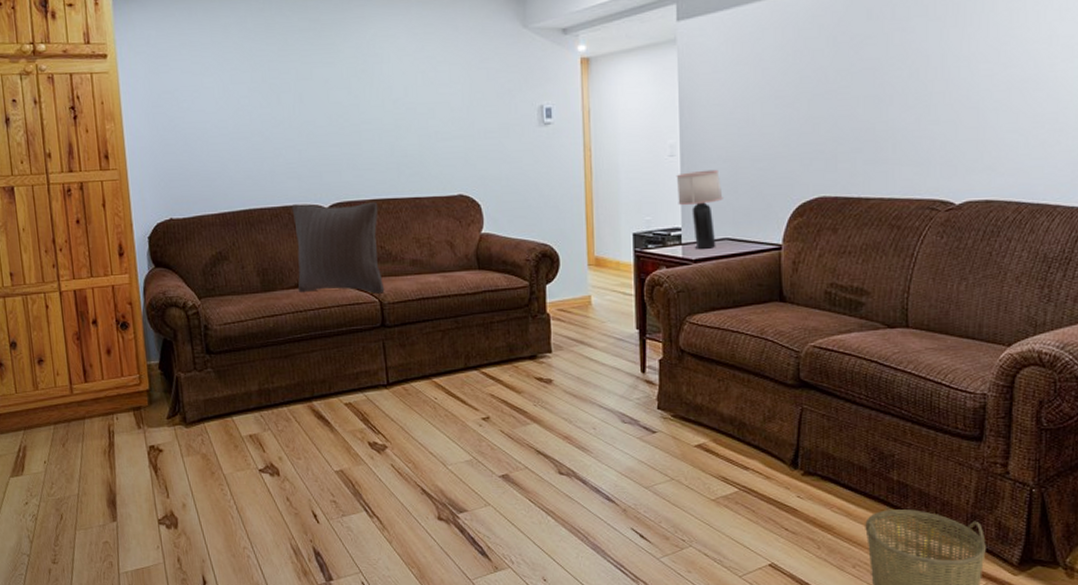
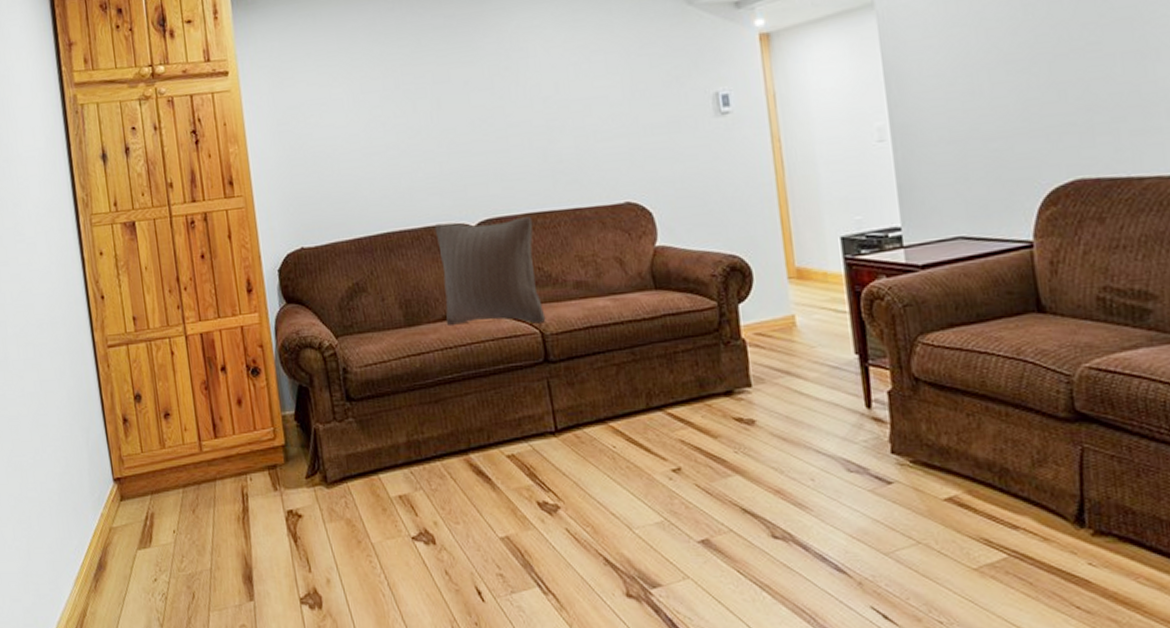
table lamp: present [676,169,723,249] -> none [888,153,951,252]

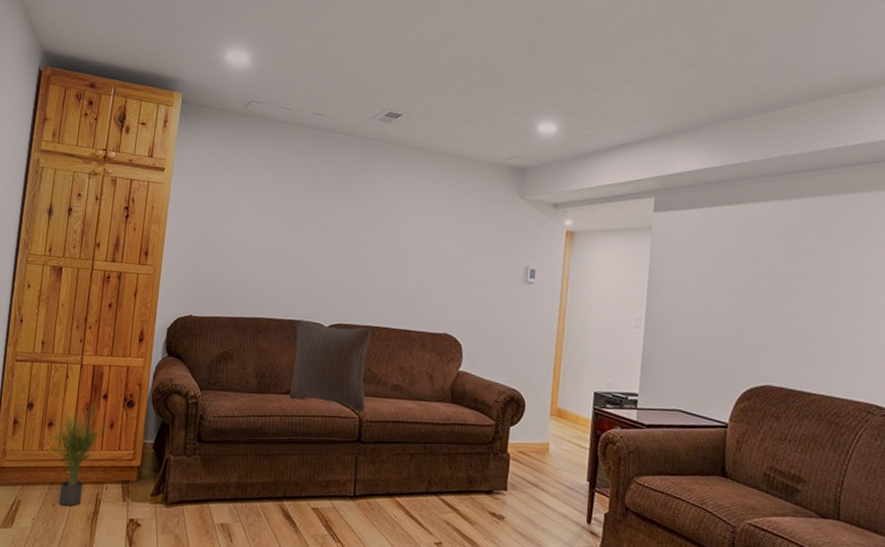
potted plant: none [170,379,238,509] -> present [49,403,111,507]

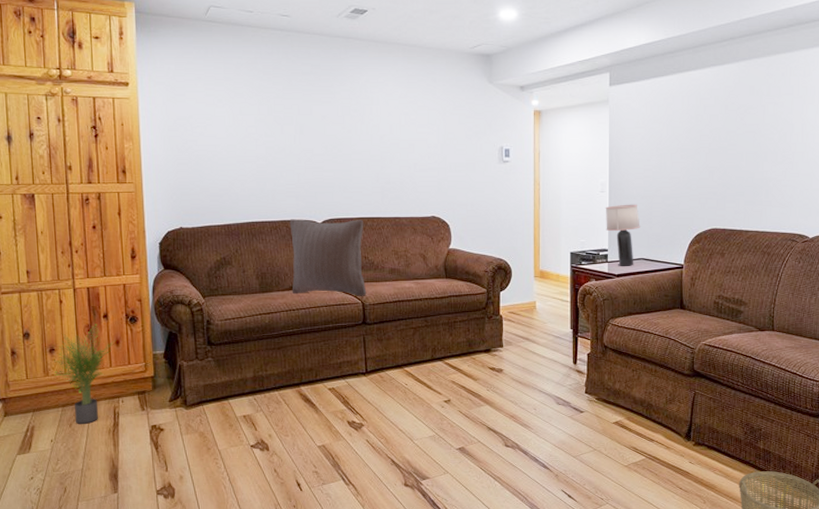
table lamp: none [637,344,679,417] -> present [605,204,640,266]

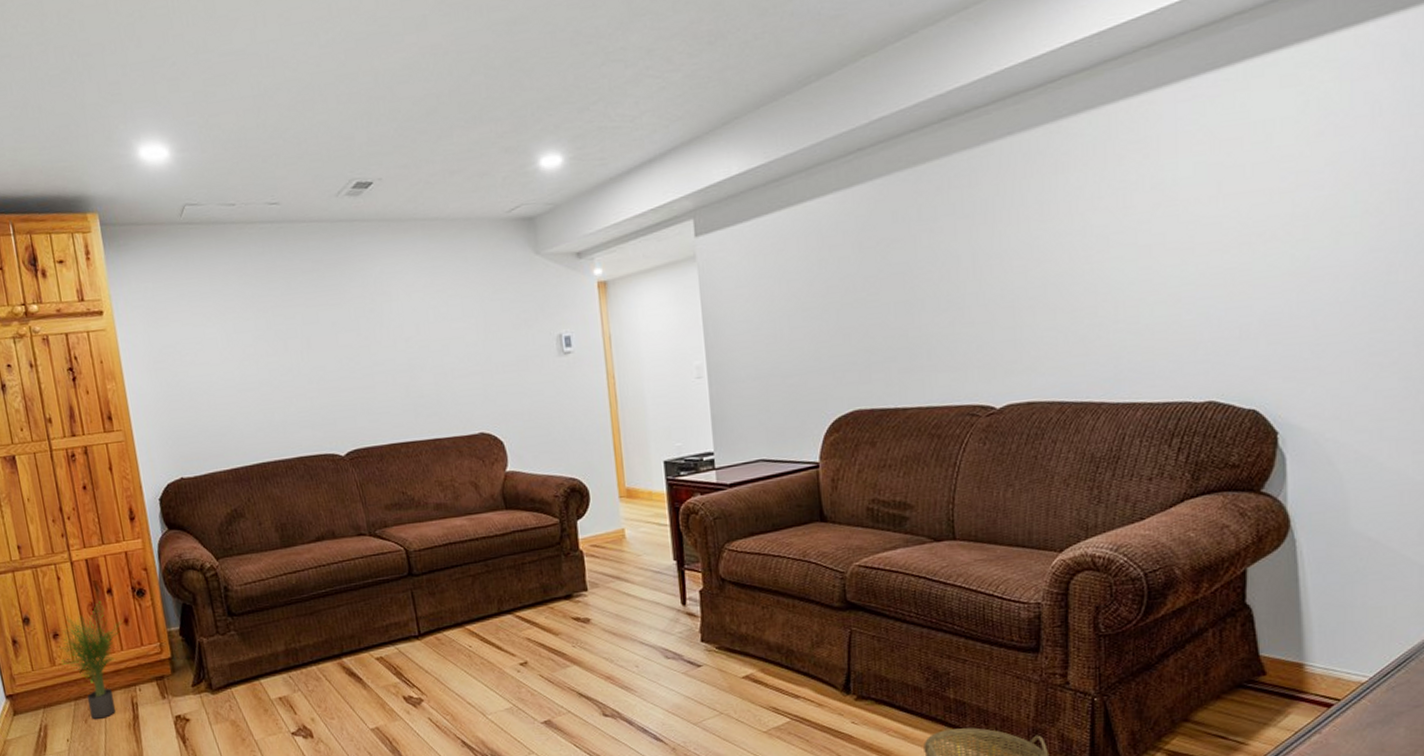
pillow: present [289,219,367,296] -> none [306,446,410,546]
table lamp: present [605,204,640,266] -> none [704,388,755,473]

